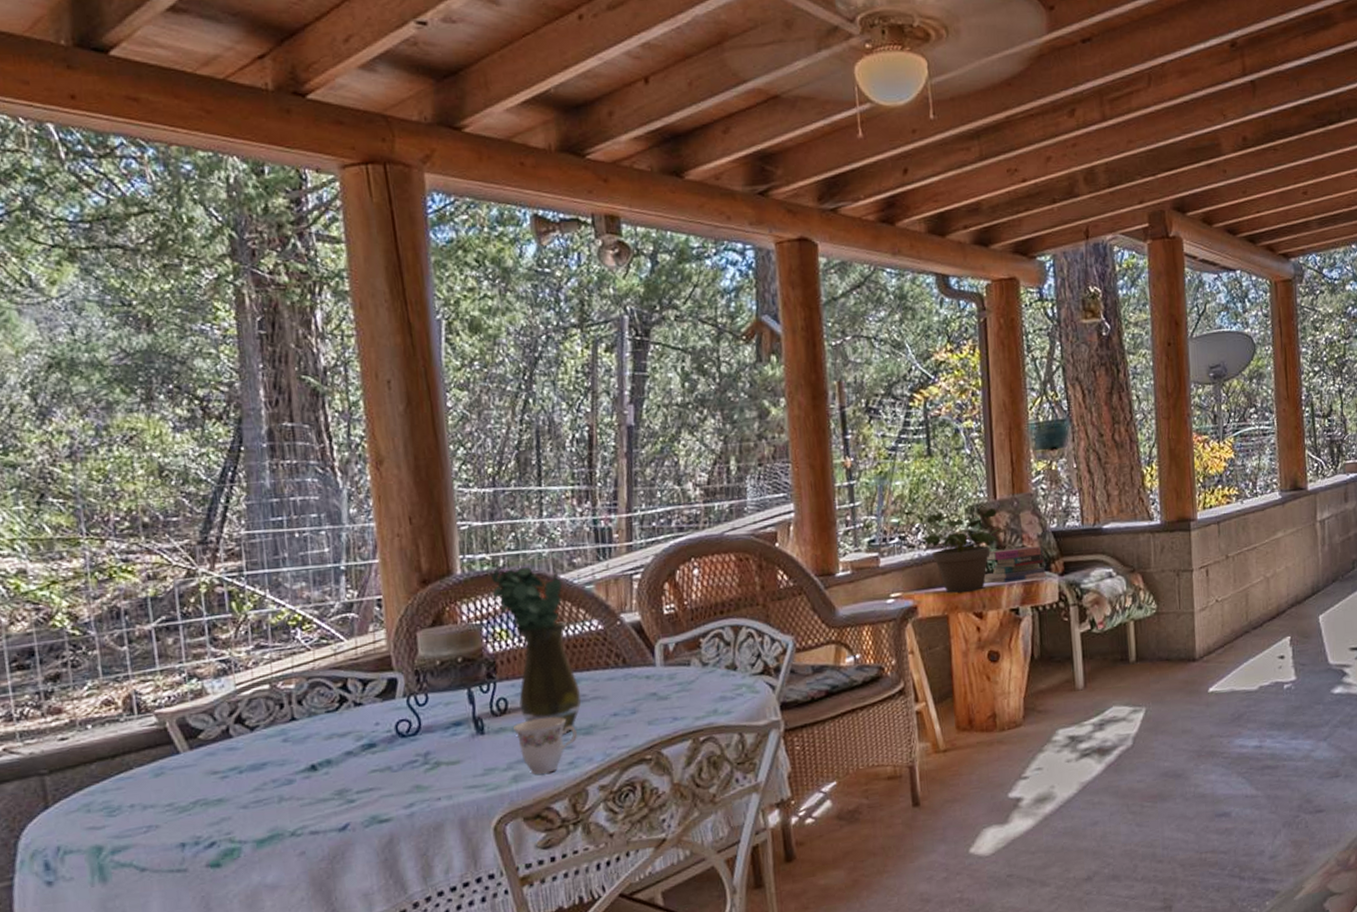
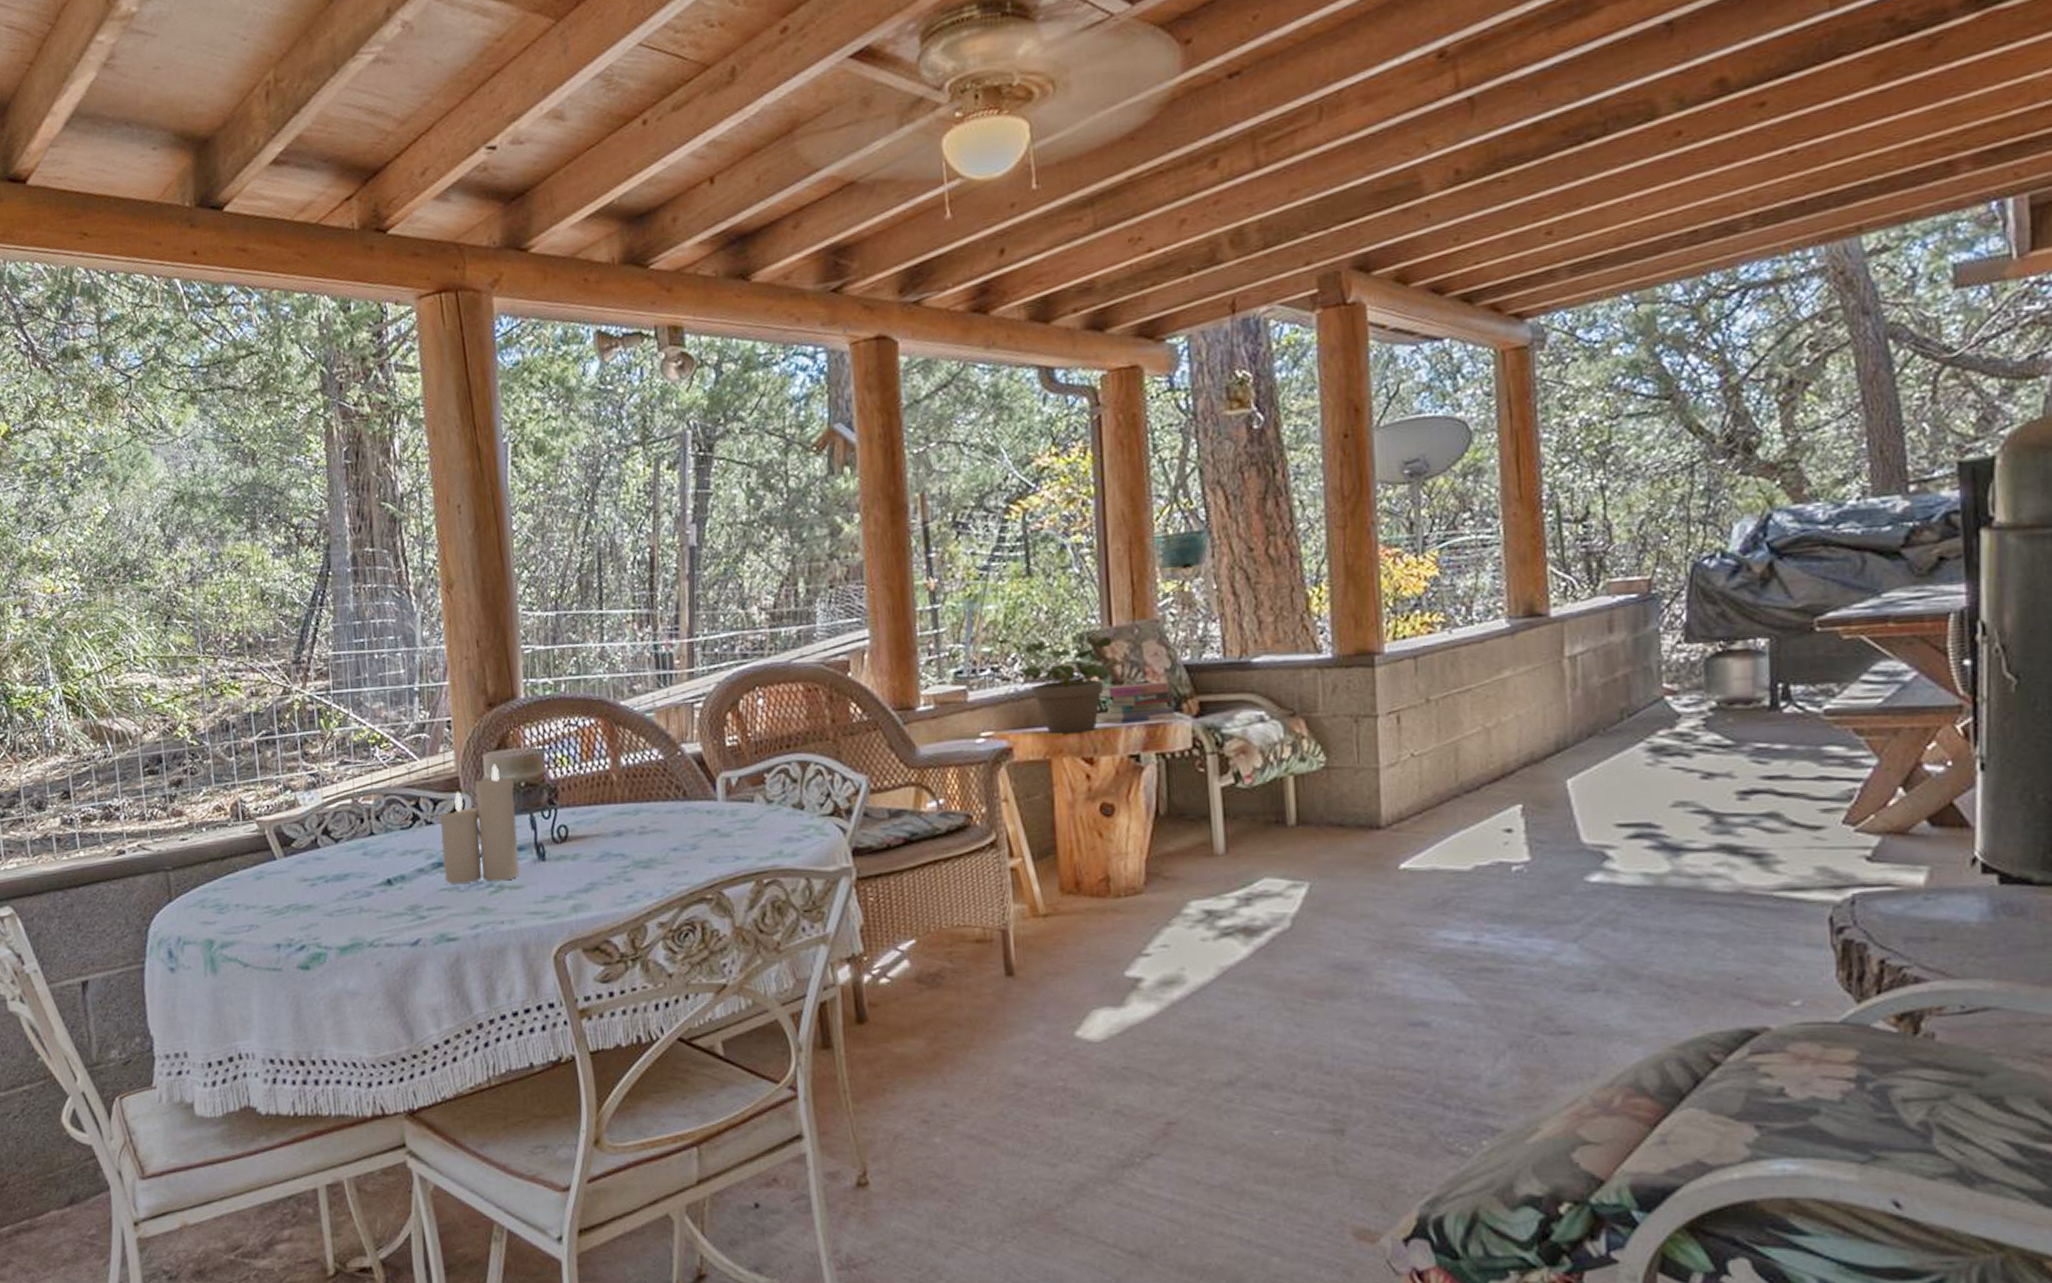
candle: none [369,641,457,765] -> present [439,764,520,884]
vase: present [491,560,582,732] -> none [553,684,641,864]
teacup: present [512,717,577,775] -> none [572,848,636,906]

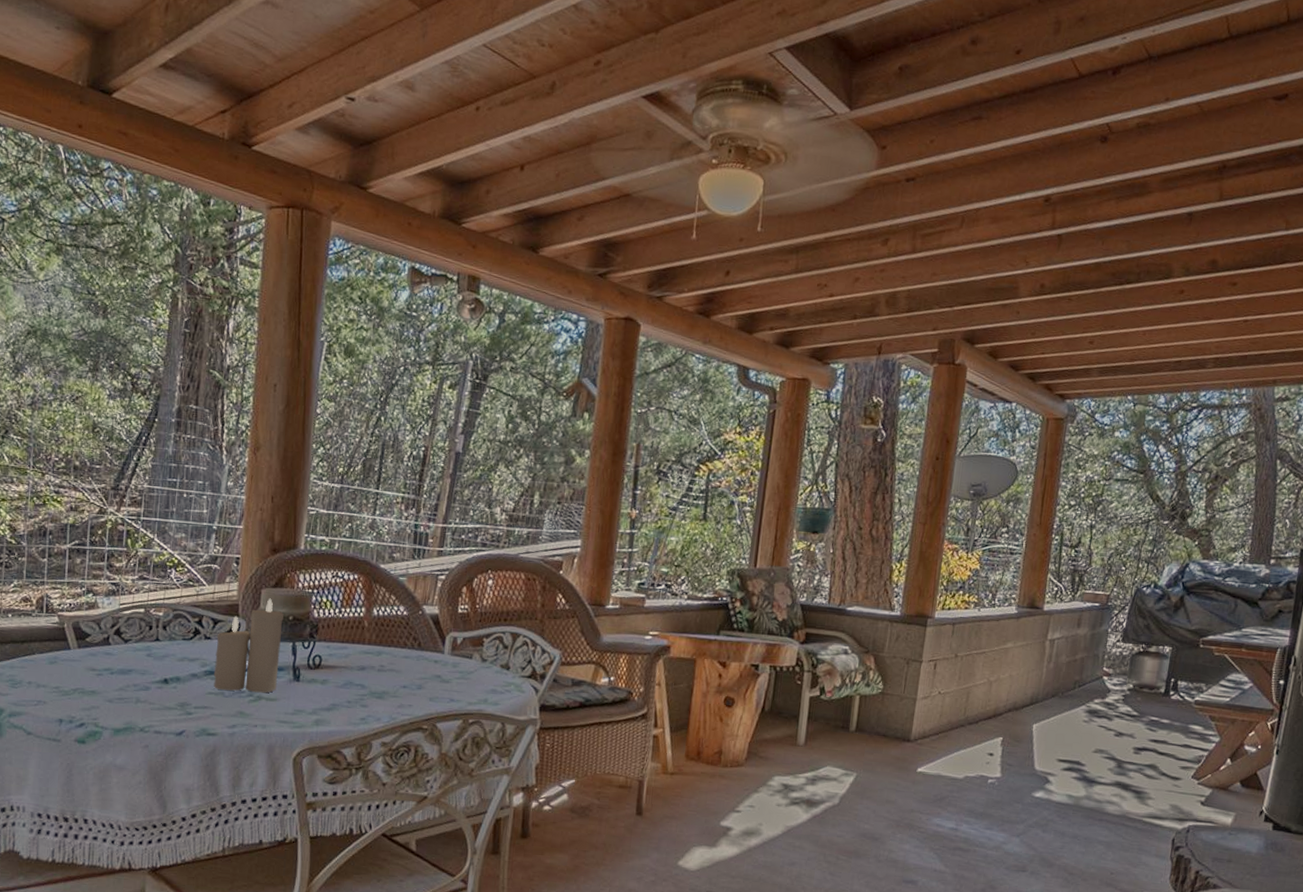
potted plant: present [1018,635,1125,734] -> none [685,569,760,643]
books: present [1095,682,1176,725] -> none [732,611,789,643]

